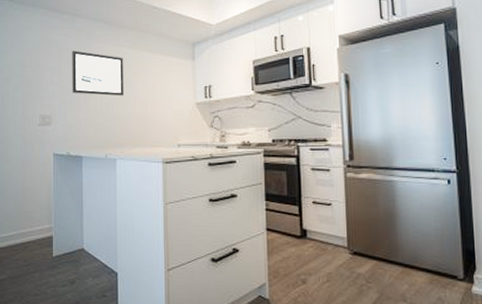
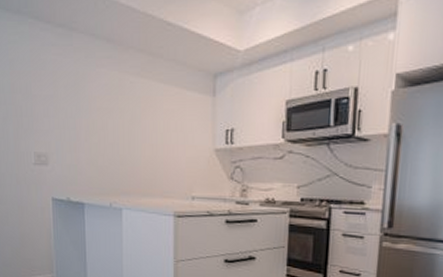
wall art: present [72,50,123,96] -> none [69,75,130,136]

